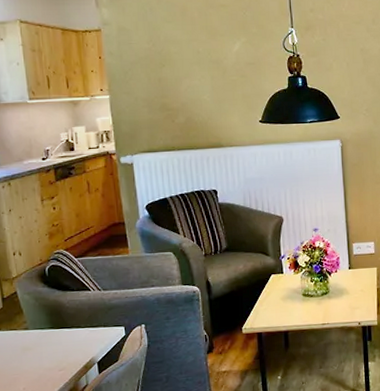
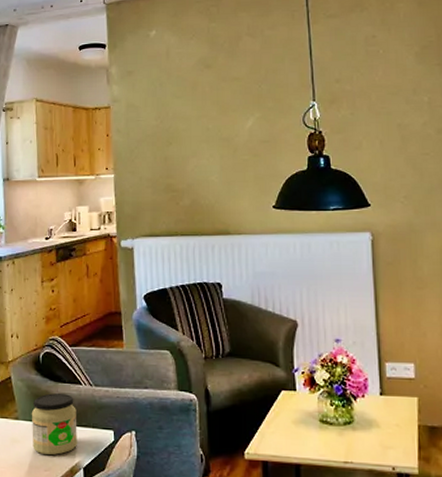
jar: none [41,300,90,357] -> present [31,393,77,455]

